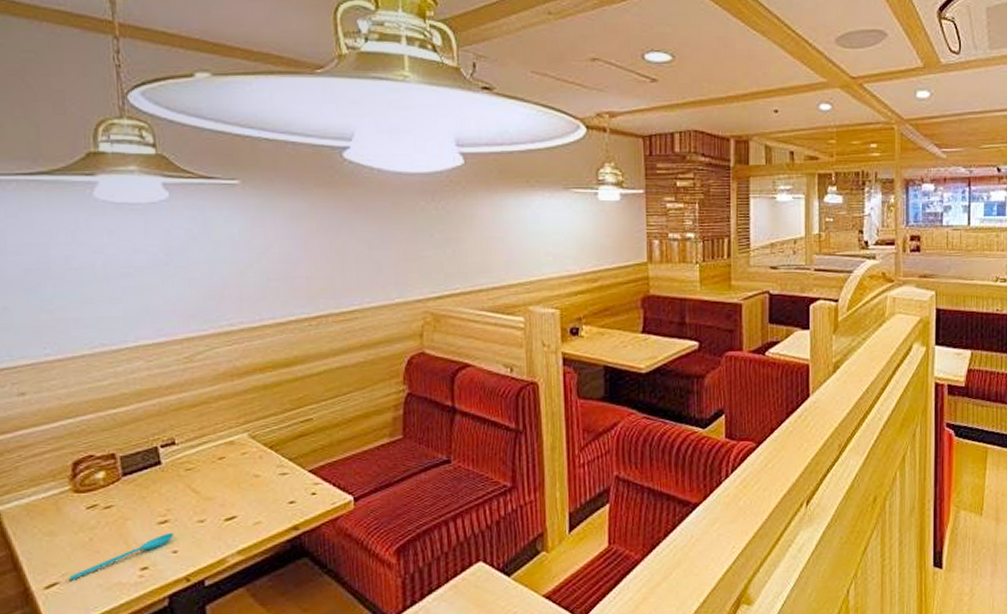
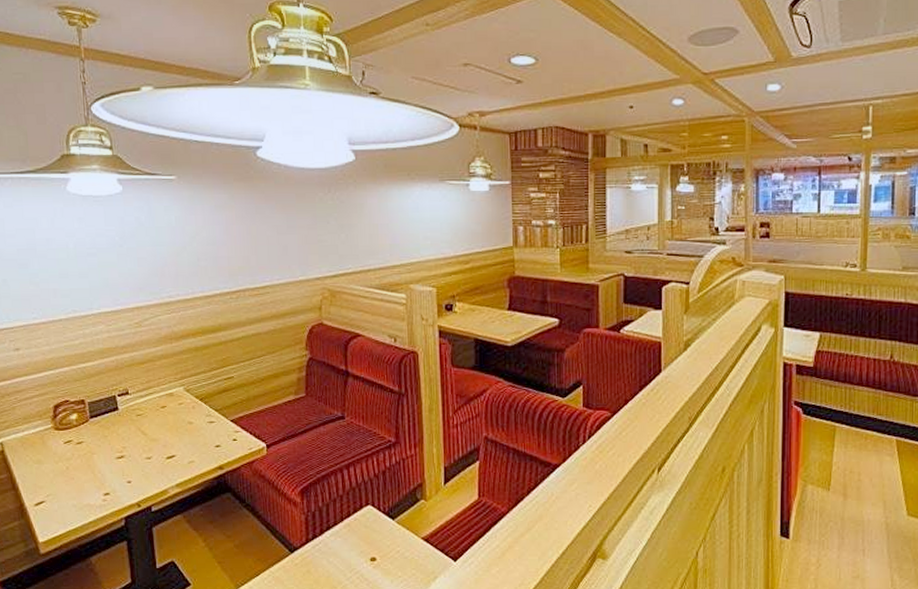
spoon: present [69,533,174,580] -> none [52,467,128,500]

